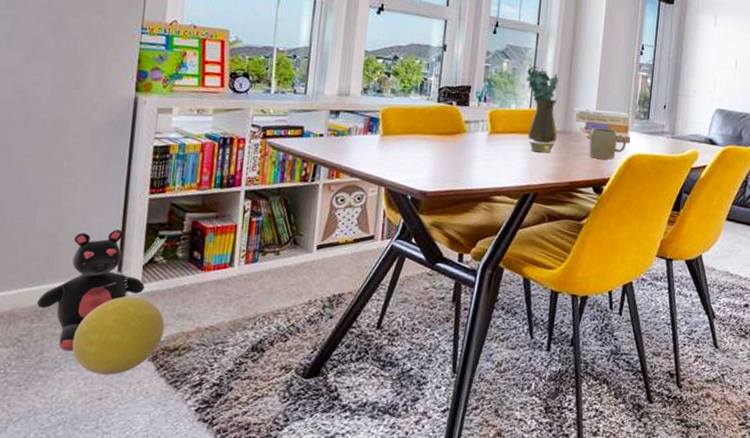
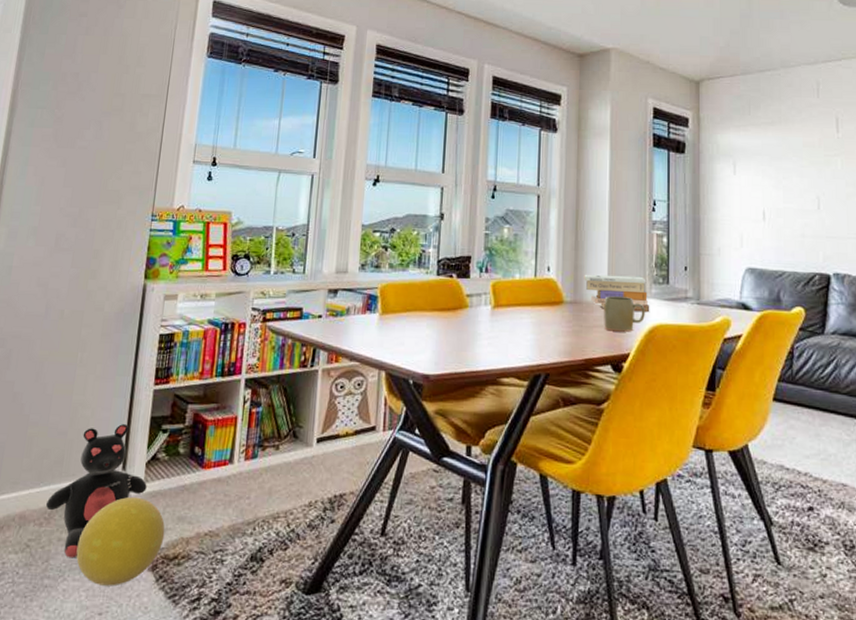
vase: present [526,63,559,153] -> none [529,228,568,327]

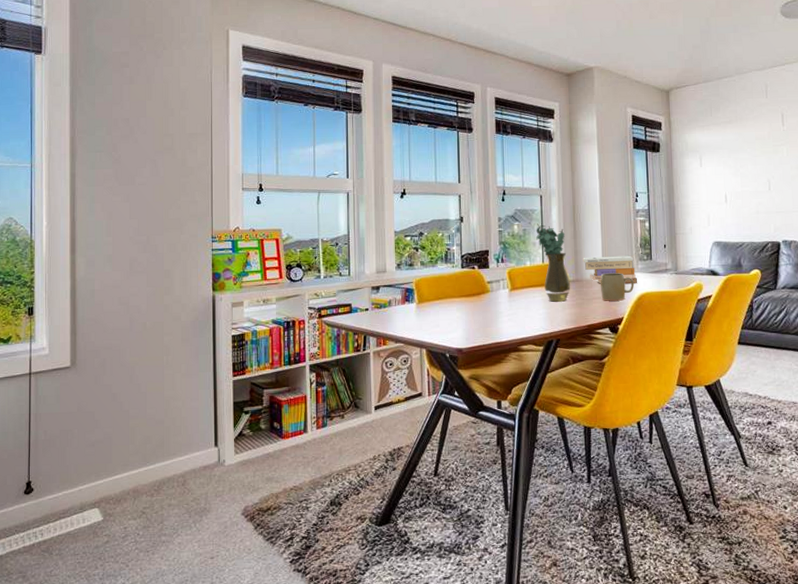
stuffed animal: present [46,424,147,559] -> none [155,410,237,519]
ball: present [76,496,165,587] -> none [185,466,257,537]
vase: none [529,228,568,327] -> present [536,223,571,302]

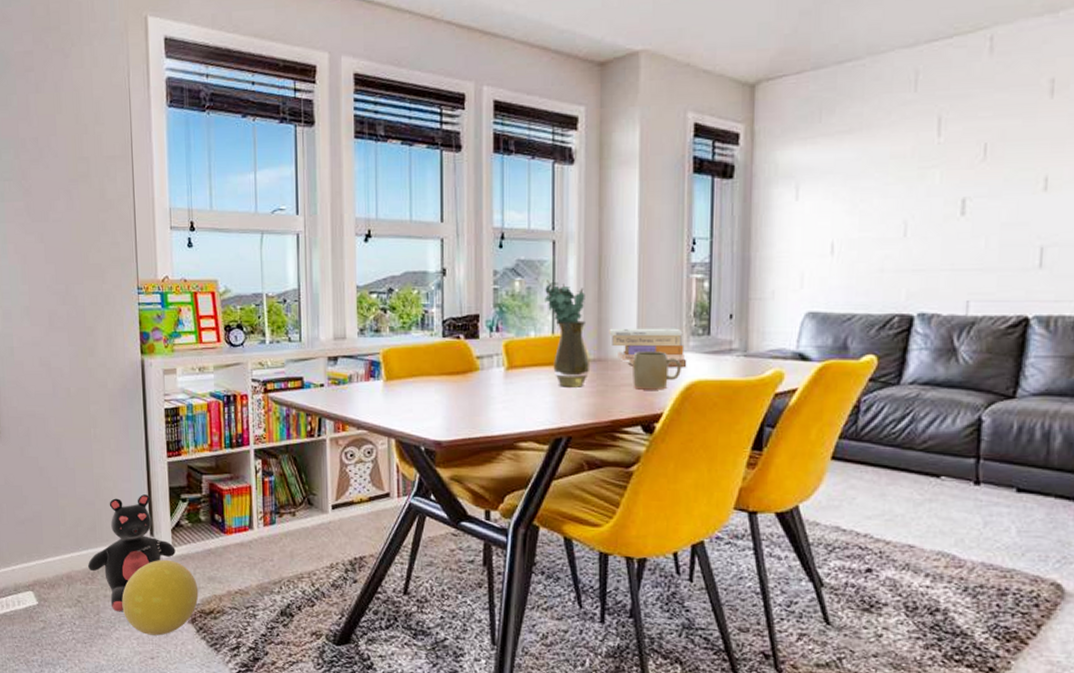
stuffed animal: none [155,410,237,519] -> present [88,494,176,612]
ball: none [185,466,257,537] -> present [122,559,199,636]

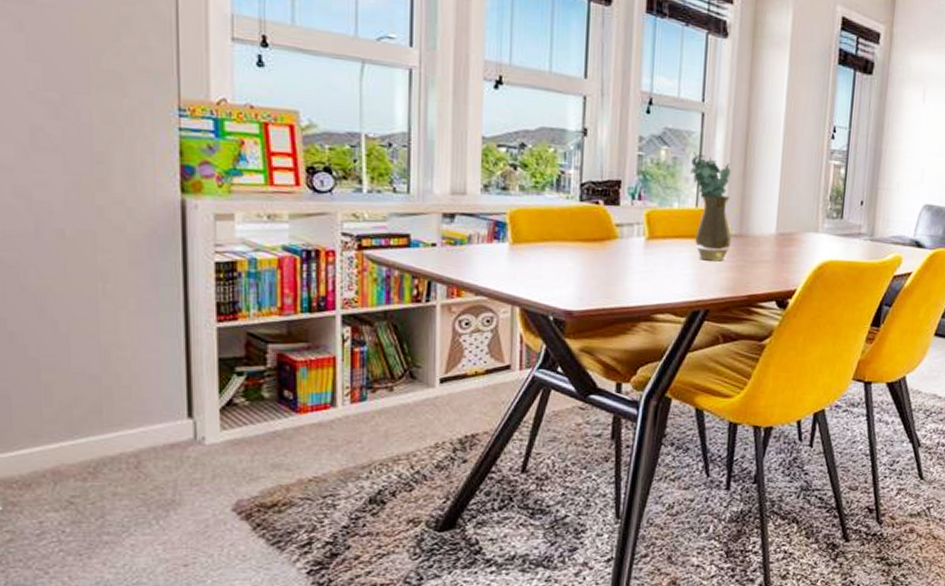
stuffed animal: present [88,494,176,612] -> none [88,367,225,513]
ball: present [122,559,199,636] -> none [141,445,257,538]
books: present [609,328,687,368] -> none [751,205,821,248]
mug: present [633,351,681,390] -> none [770,230,816,268]

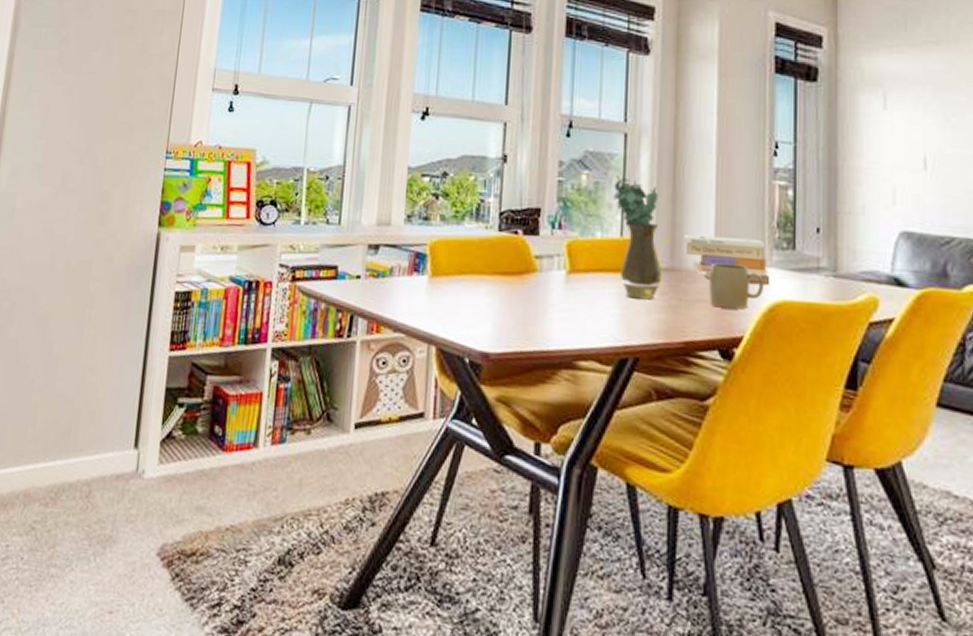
books: none [751,205,821,248] -> present [684,234,770,286]
mug: none [770,230,816,268] -> present [709,263,763,310]

